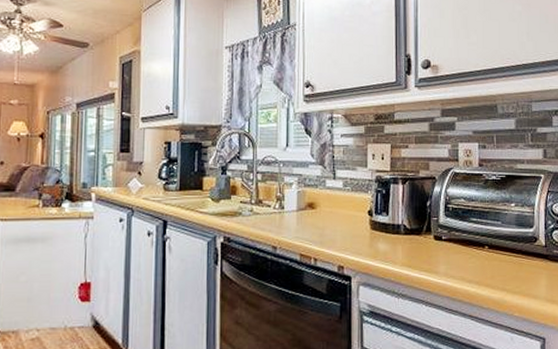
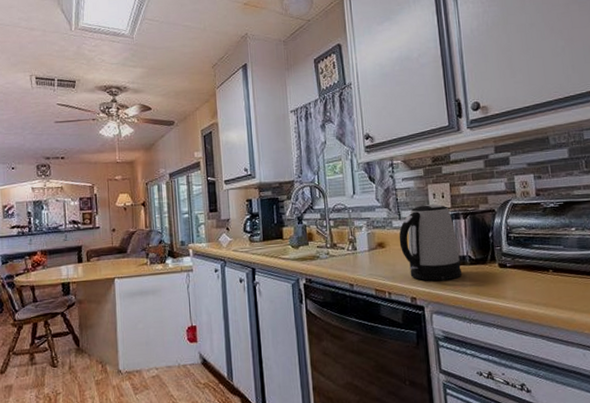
kettle: none [331,164,394,250] -> present [399,203,462,281]

